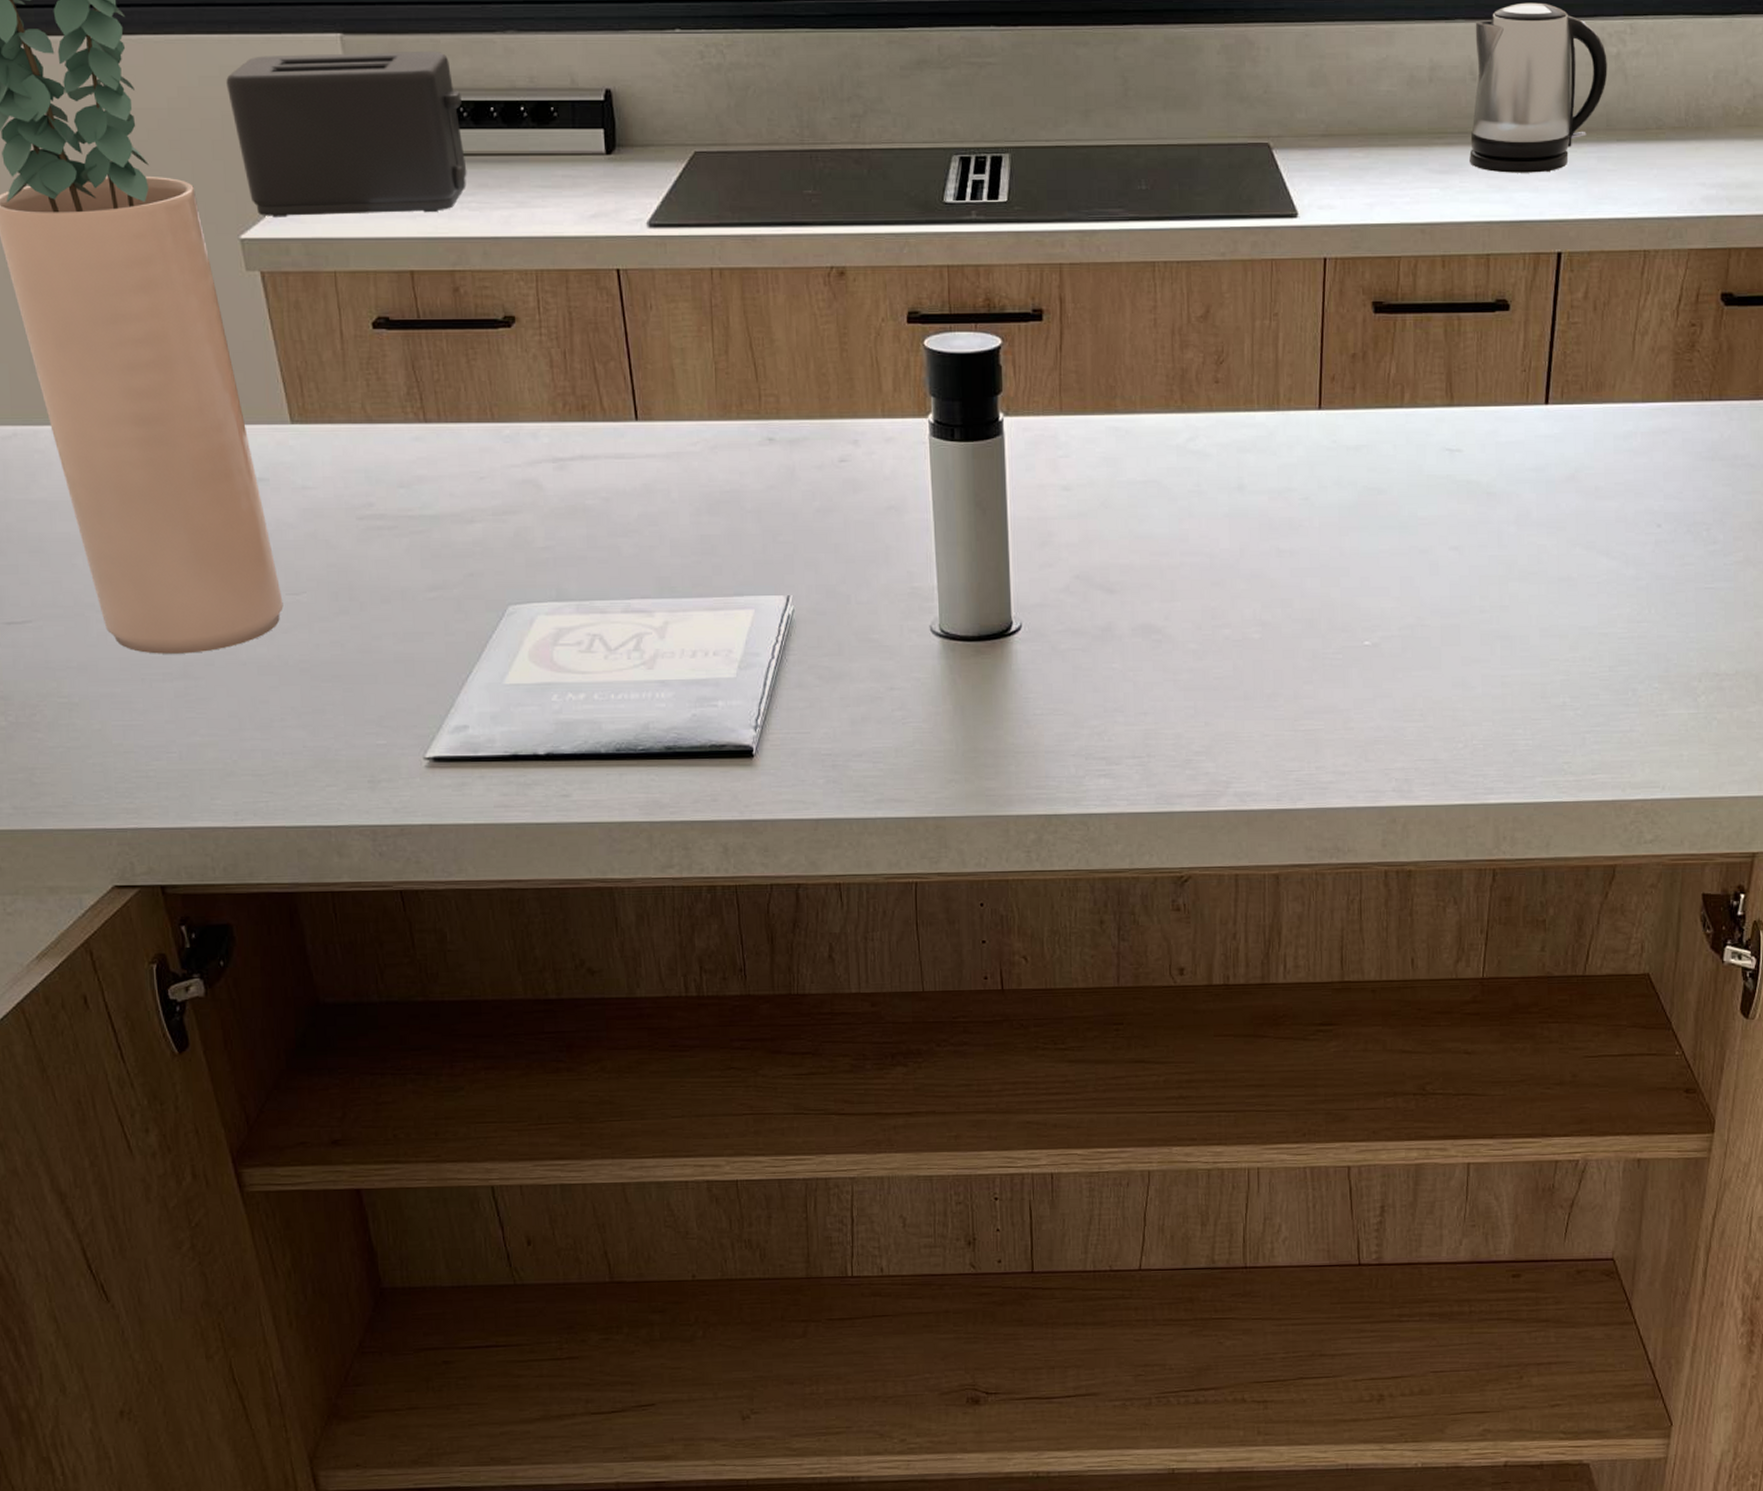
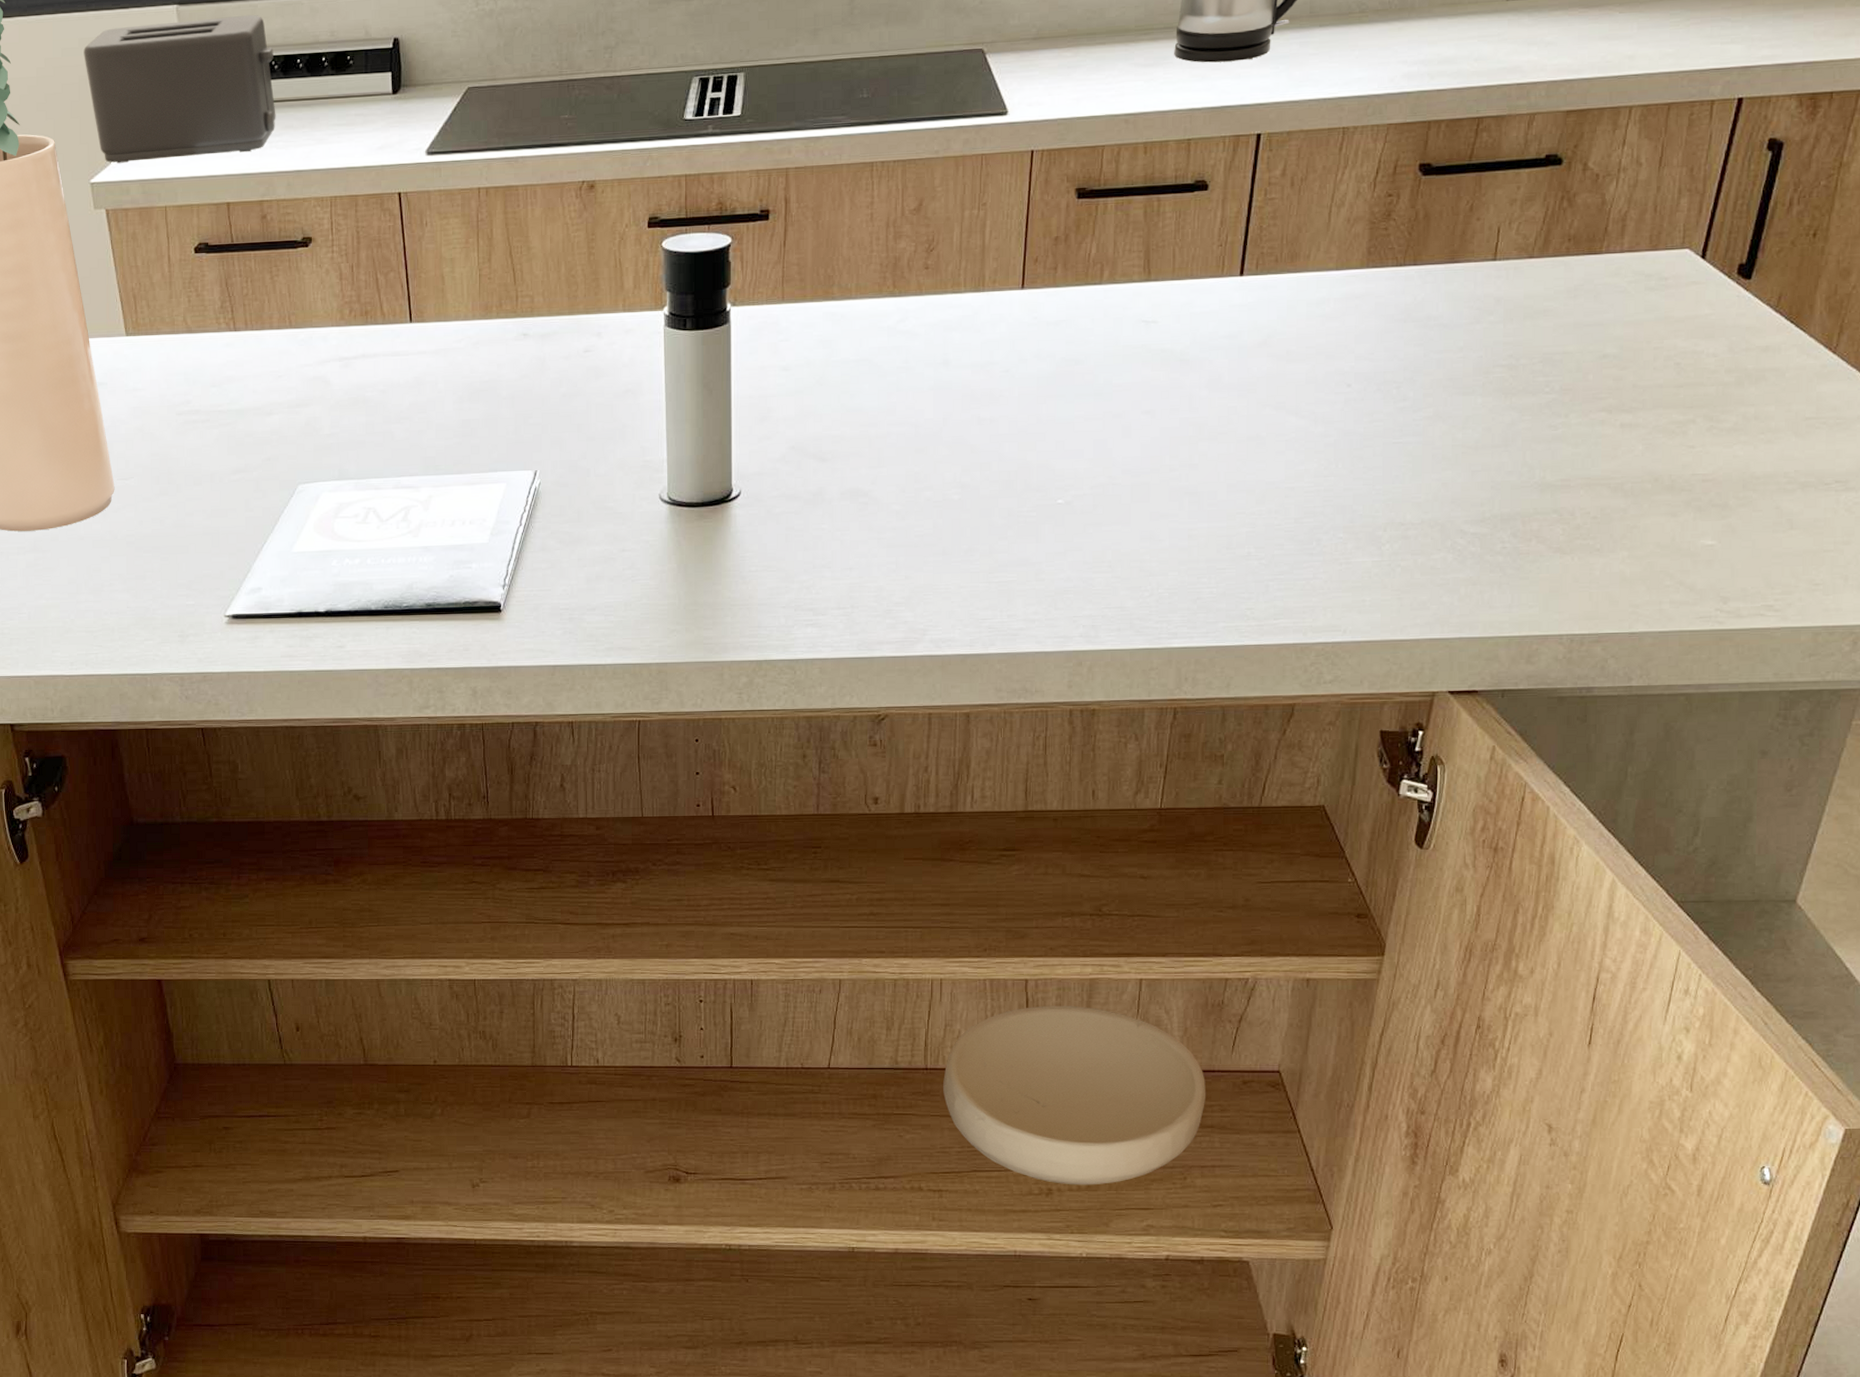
bowl: none [1264,1193,1540,1390] -> present [943,1005,1207,1185]

